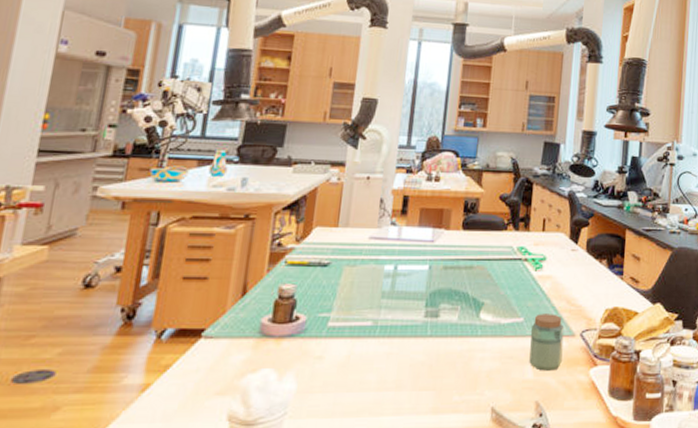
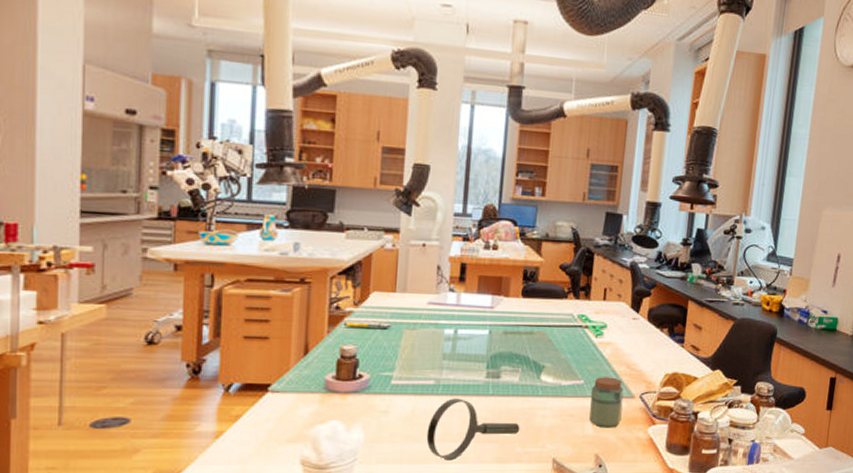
magnifying glass: none [360,341,458,412] -> present [426,398,520,461]

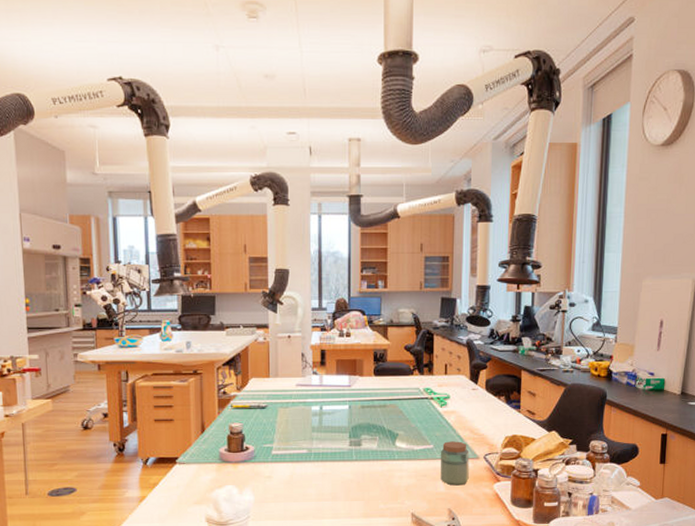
magnifying glass: present [426,398,520,461] -> none [304,464,381,516]

